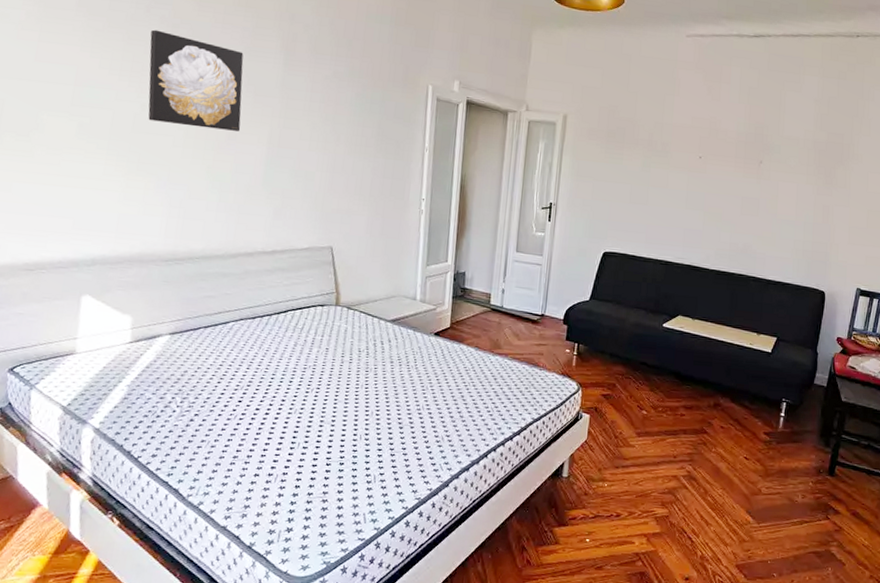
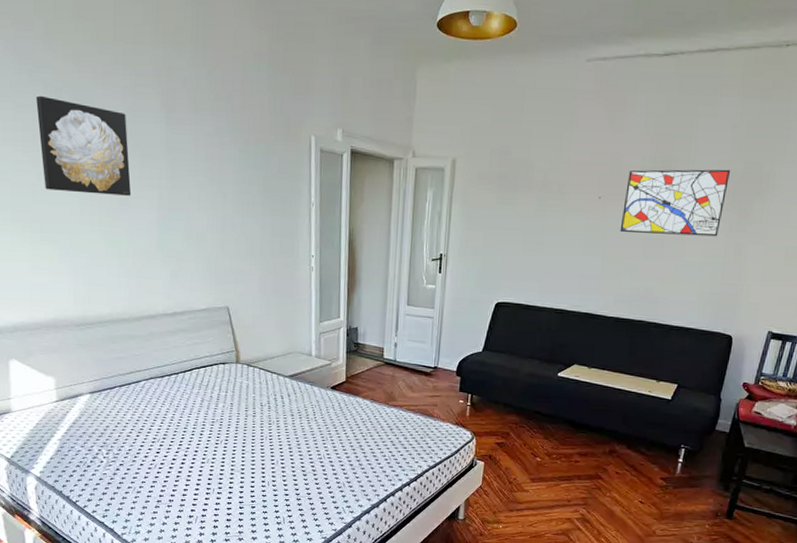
wall art: none [719,134,816,198] -> present [620,169,731,237]

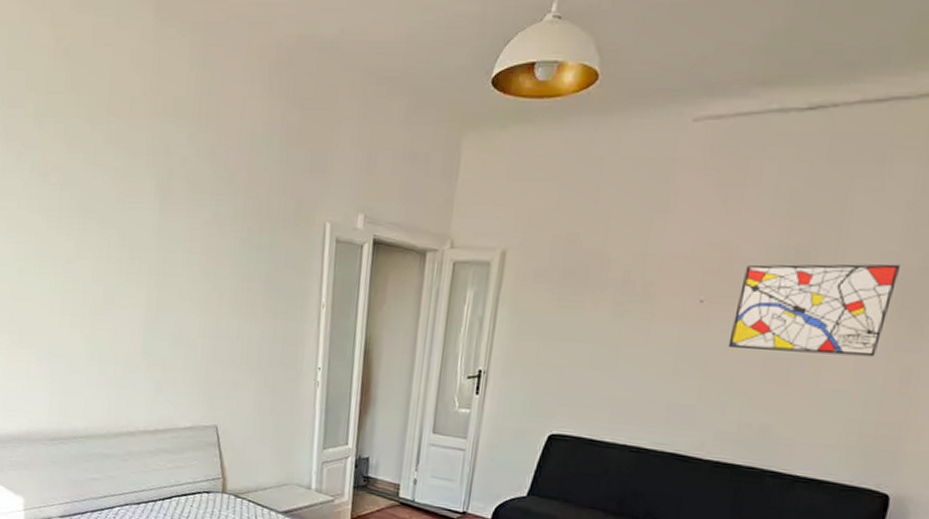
wall art: present [36,95,132,196] -> none [22,180,117,294]

